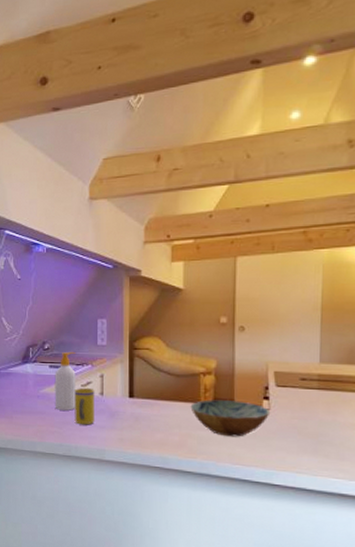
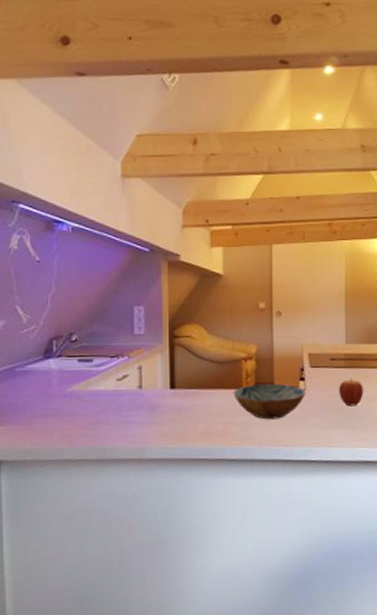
soap bottle: present [55,351,76,411] -> none [85,342,110,409]
mug: present [74,387,95,425] -> none [109,381,133,423]
fruit: none [308,401,341,432] -> present [338,378,364,407]

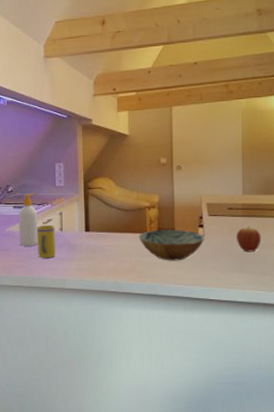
soap bottle: none [85,342,110,409] -> present [18,193,38,246]
mug: none [109,381,133,423] -> present [37,224,56,258]

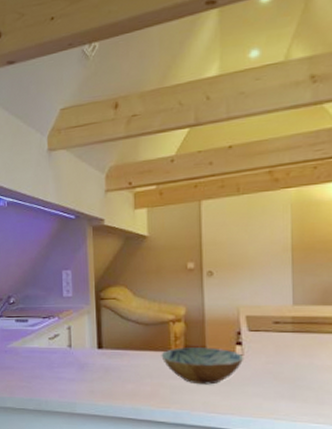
soap bottle: present [18,193,38,246] -> none [21,304,44,364]
mug: present [37,224,56,258] -> none [42,340,64,379]
fruit: present [236,226,262,252] -> none [284,344,318,376]

